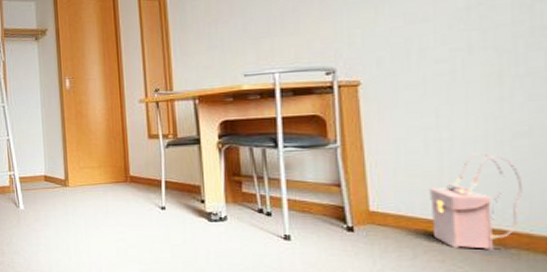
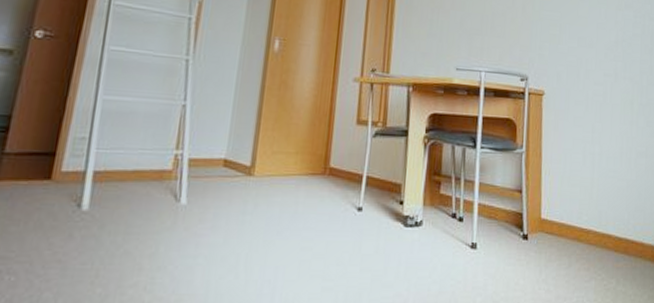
satchel: present [429,153,523,251] -> none [583,167,641,259]

